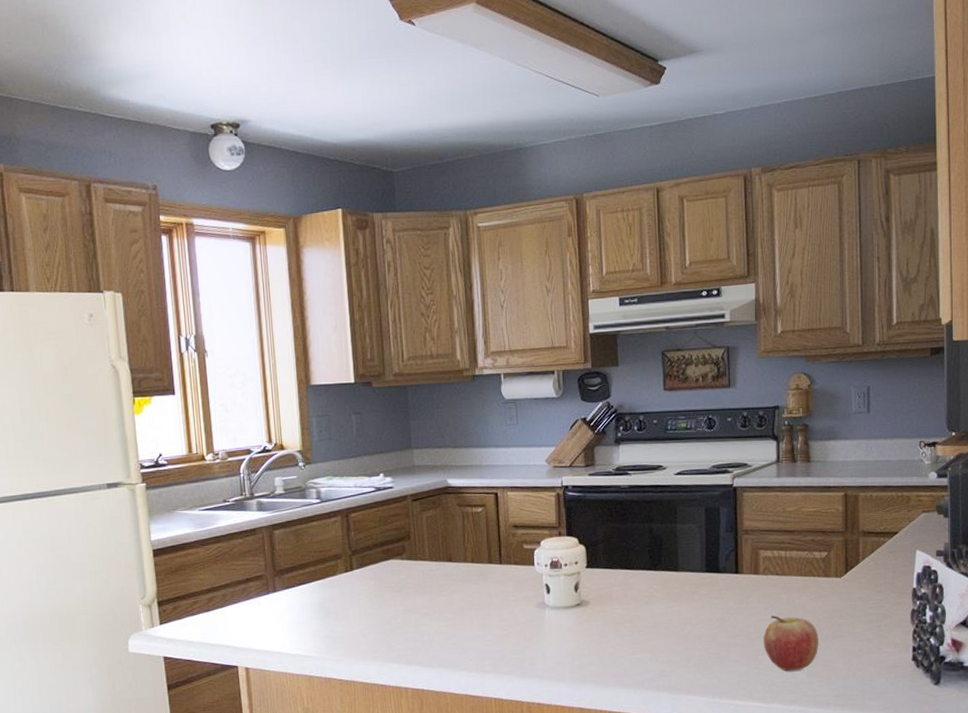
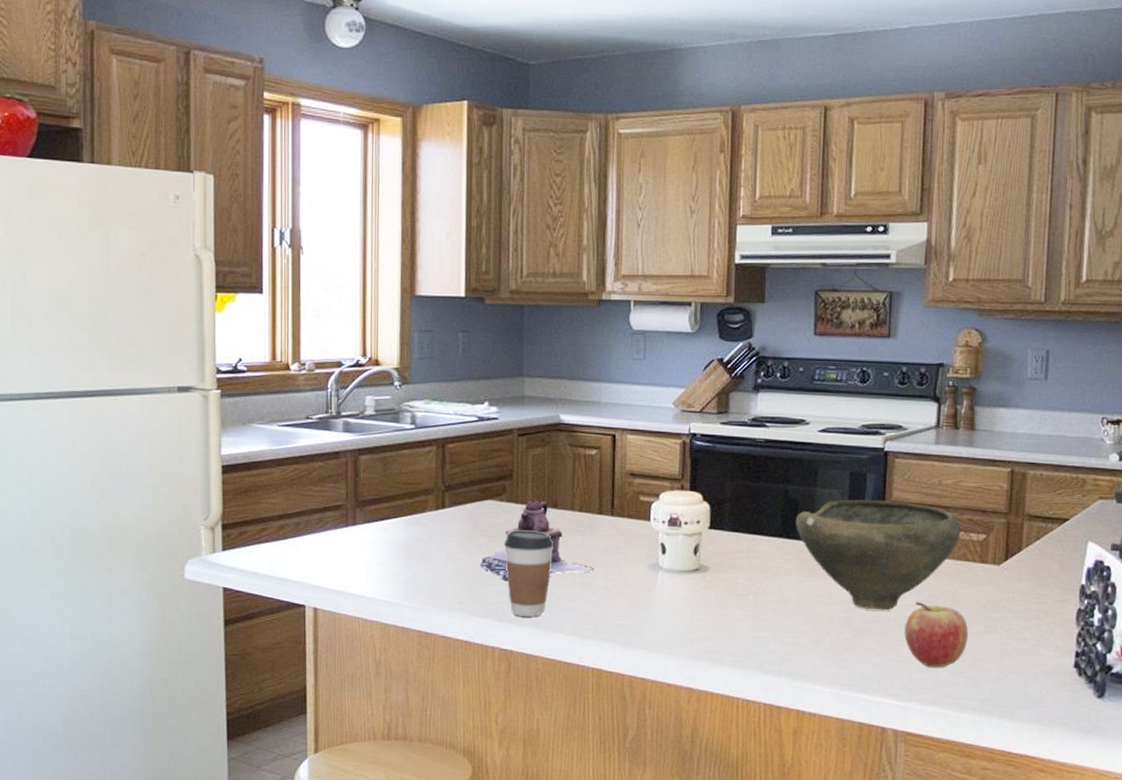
teapot: none [388,555,489,629] -> present [480,498,595,580]
coffee cup: none [408,583,452,659] -> present [504,530,554,617]
bowl: none [661,529,806,626] -> present [795,499,961,611]

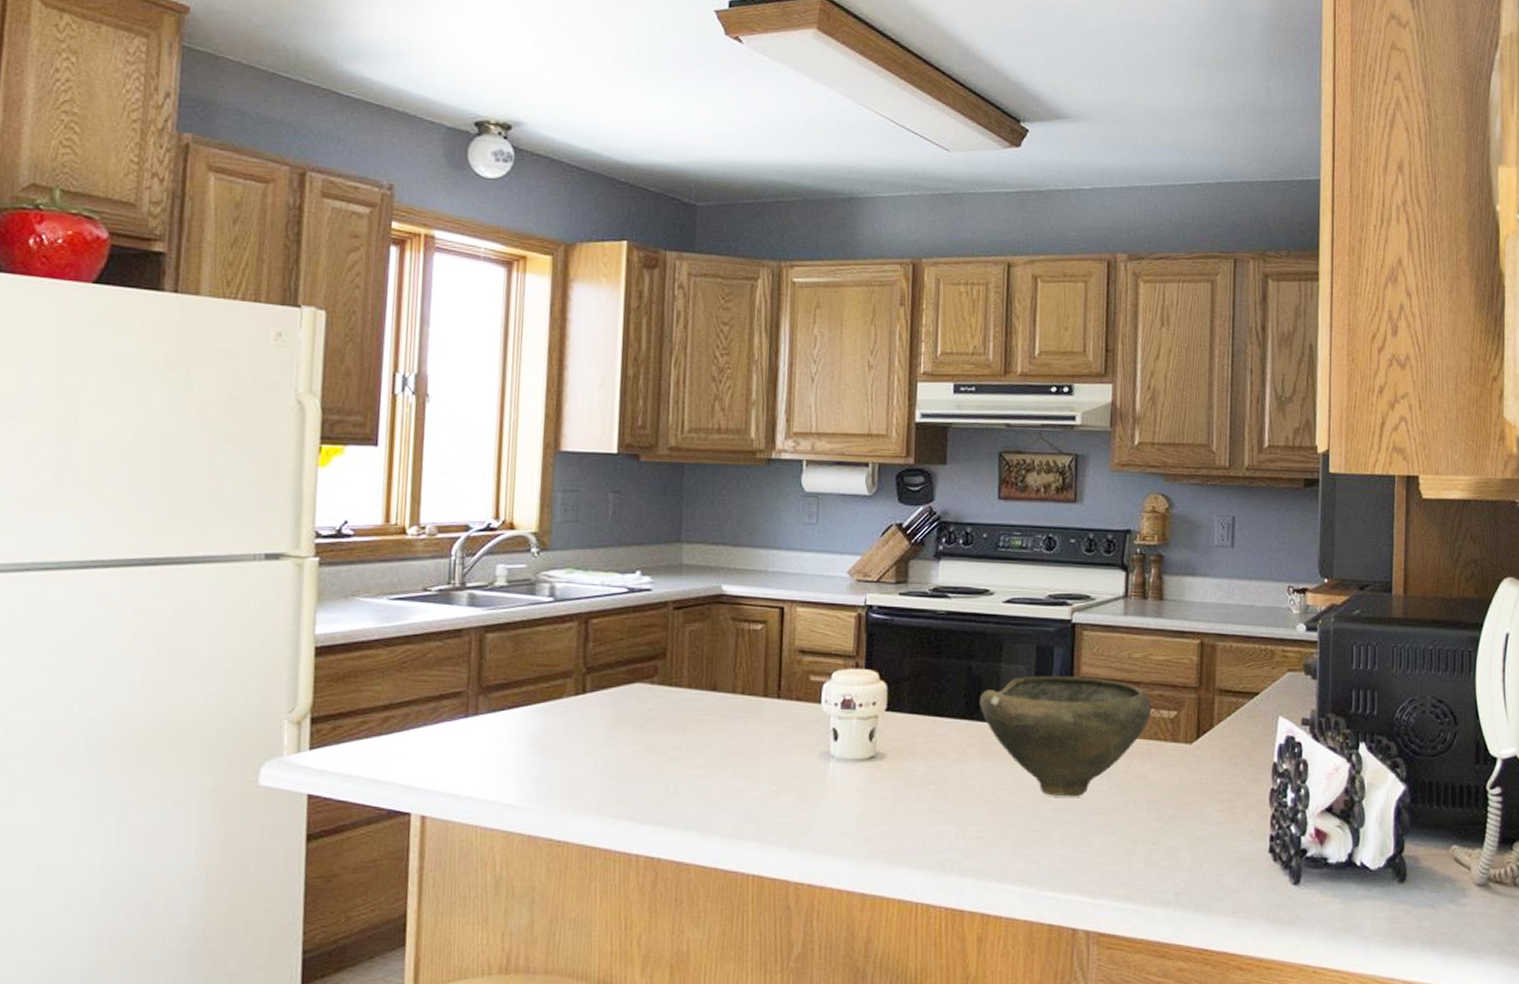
teapot: present [480,498,595,580] -> none [625,680,758,776]
coffee cup: present [504,530,554,617] -> none [654,717,712,817]
fruit: present [904,602,969,667] -> none [1095,786,1162,858]

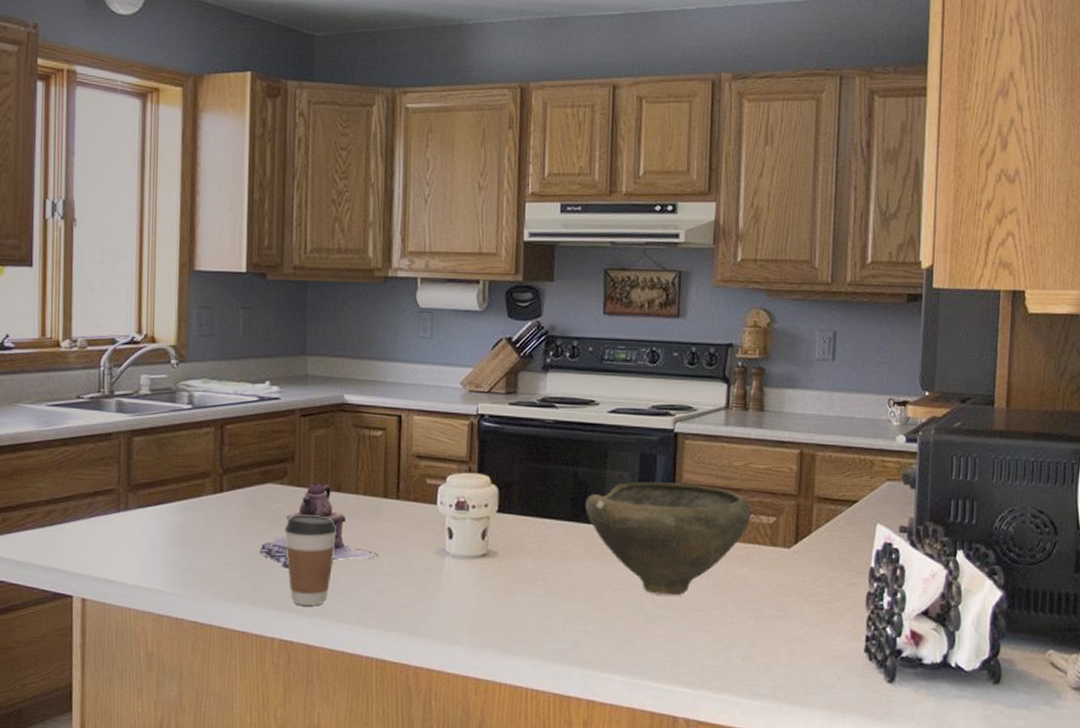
teapot: none [625,680,758,776] -> present [259,482,379,567]
coffee cup: none [654,717,712,817] -> present [285,515,337,605]

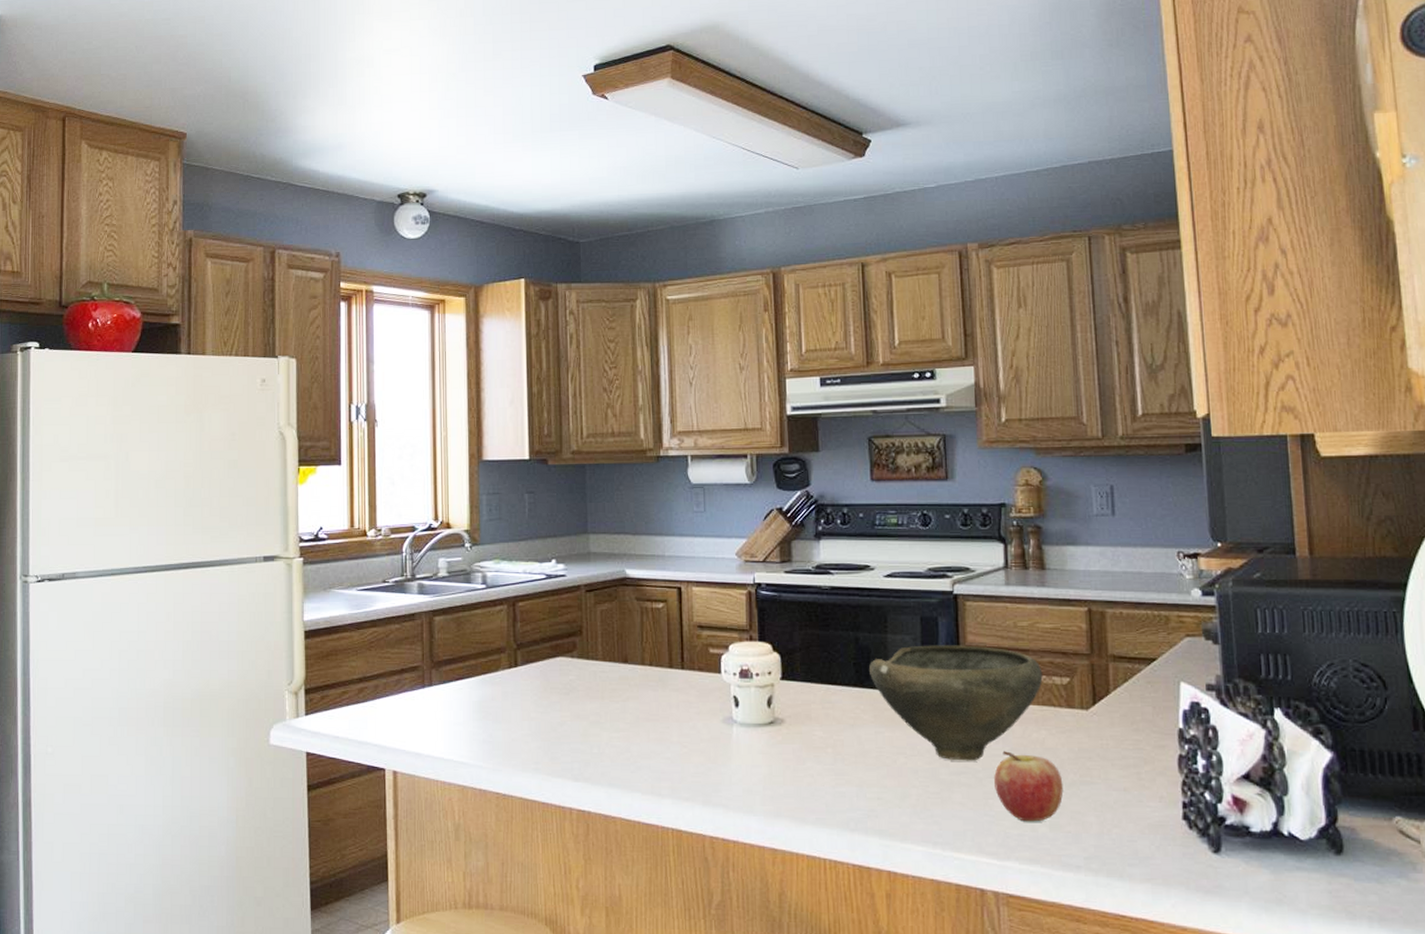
teapot: present [259,482,379,567] -> none [554,654,668,738]
coffee cup: present [285,515,337,605] -> none [577,687,627,775]
fruit: none [695,586,760,654] -> present [994,751,1064,822]

